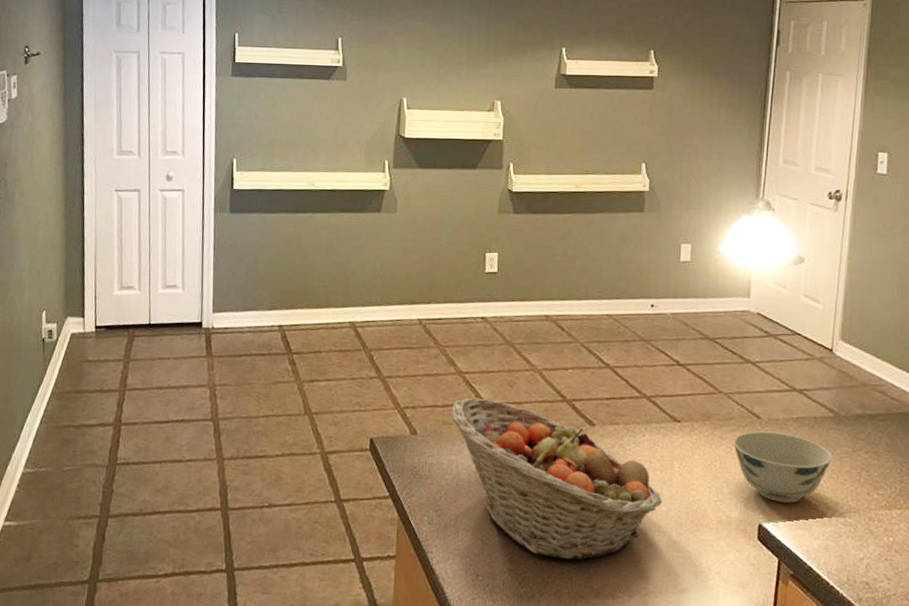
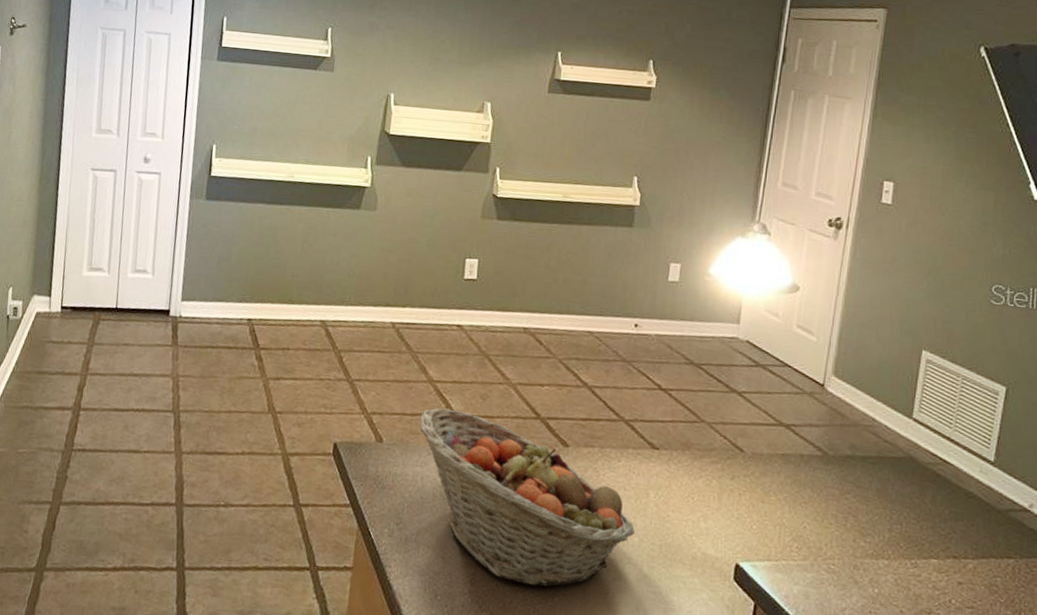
bowl: present [733,431,832,503] -> none [713,465,818,544]

